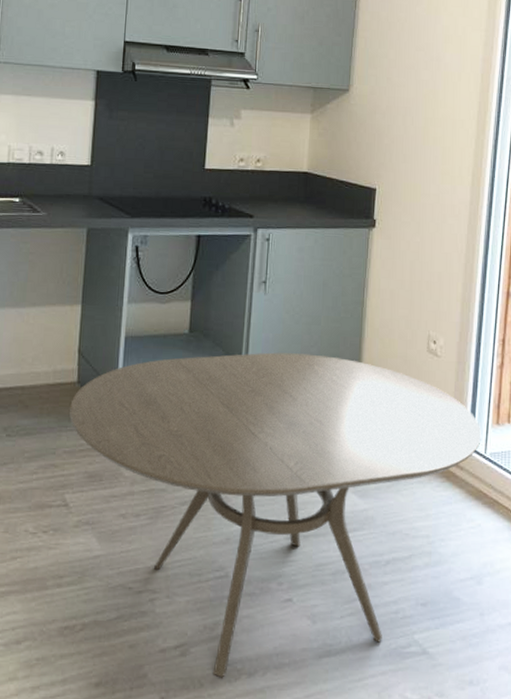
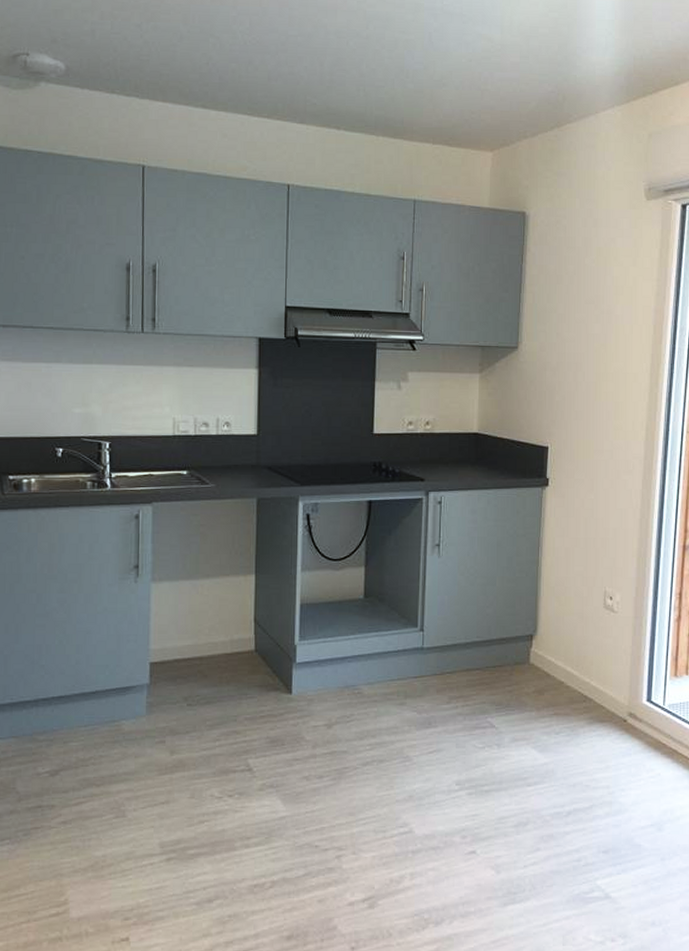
dining table: present [69,352,481,678] -> none [249,614,659,928]

